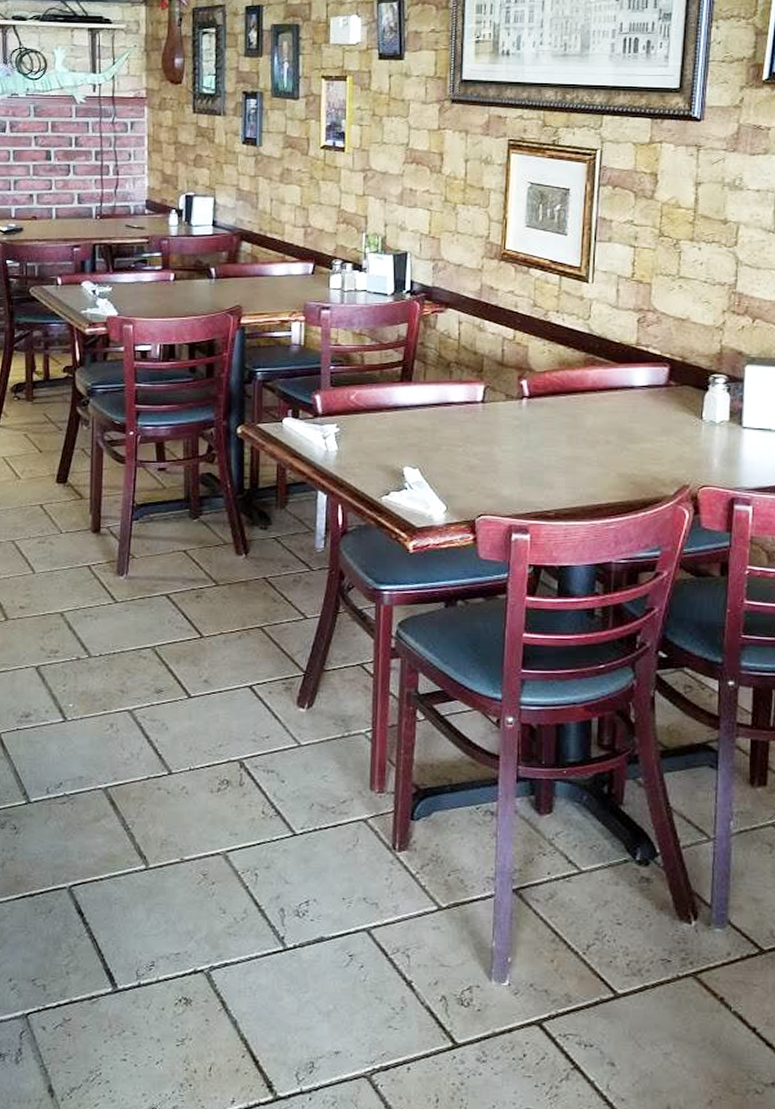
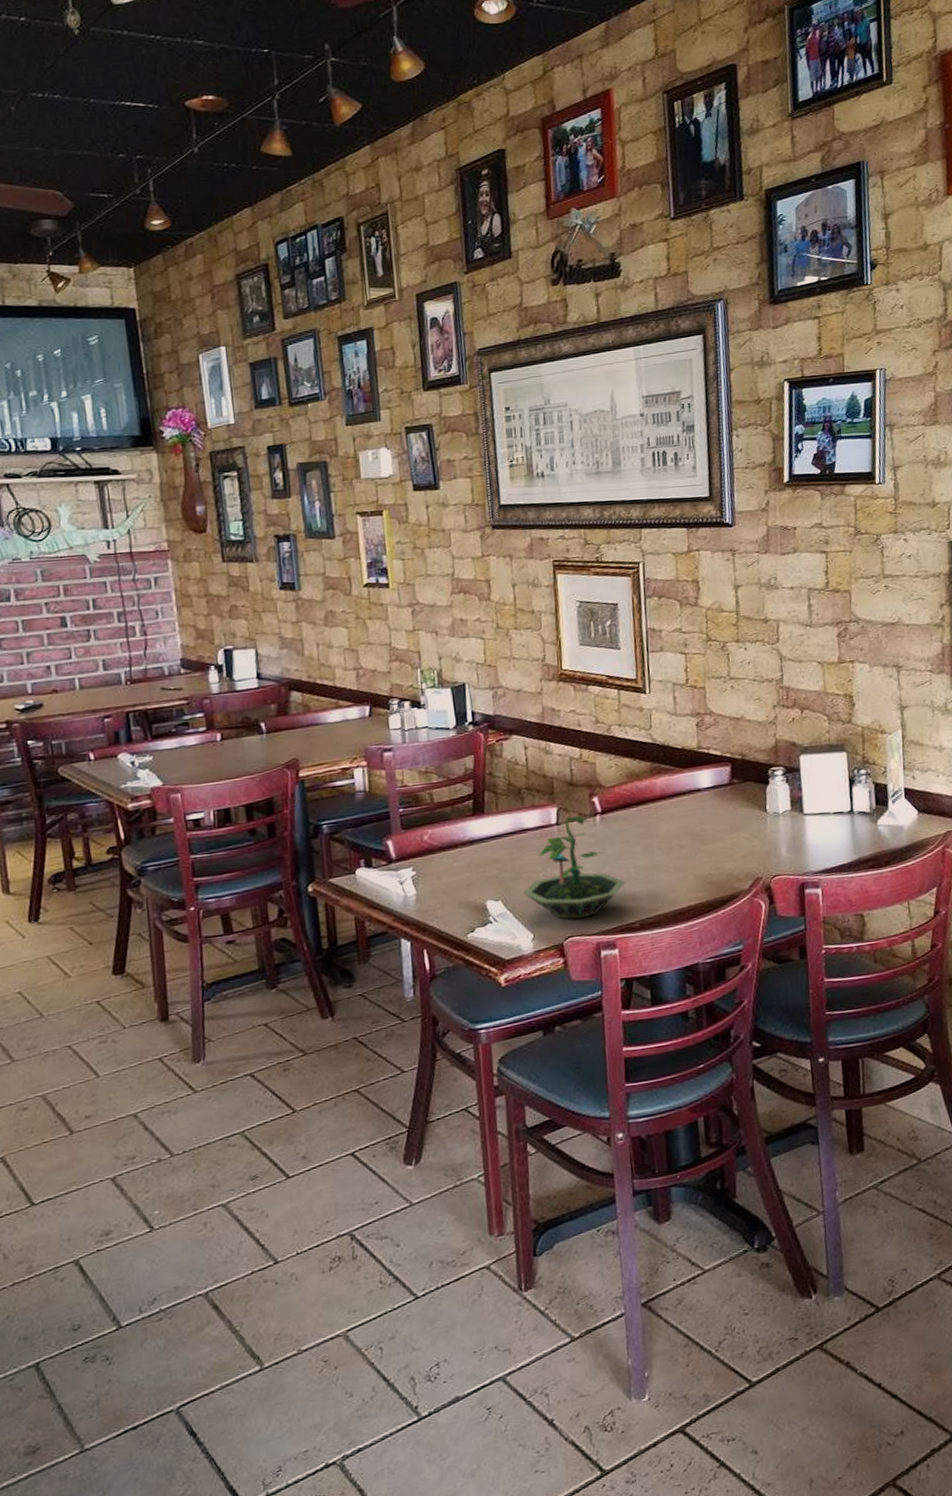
terrarium: none [440,396,545,499] -> present [522,815,626,920]

